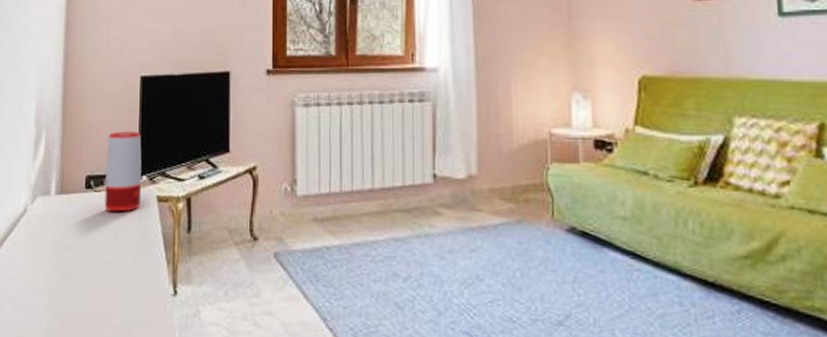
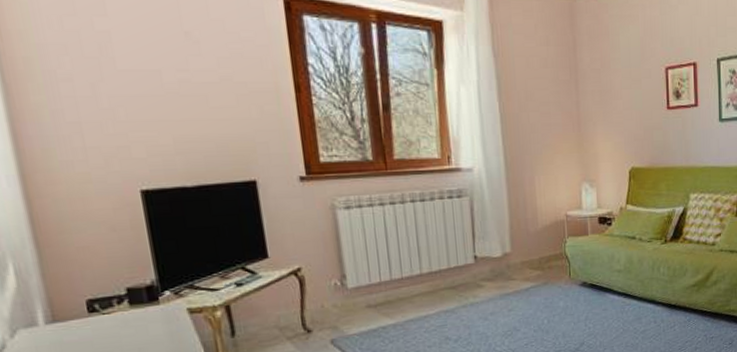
speaker: present [104,131,142,212] -> none [108,248,168,332]

